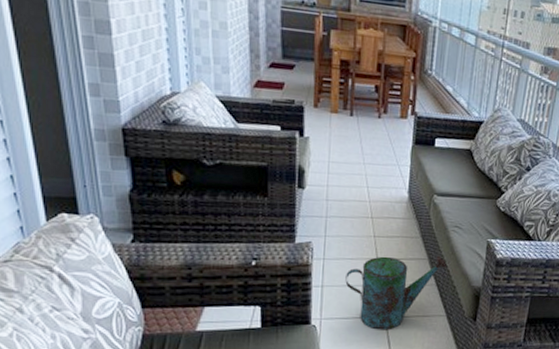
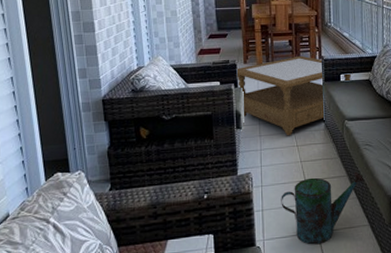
coffee table: none [301,107,452,205] -> present [235,55,353,136]

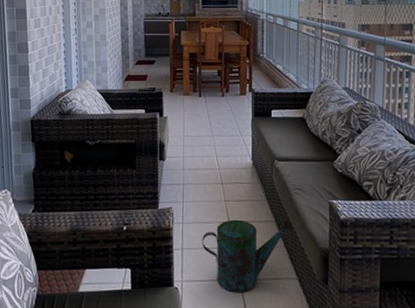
coffee table: present [235,55,353,136] -> none [161,87,286,172]

